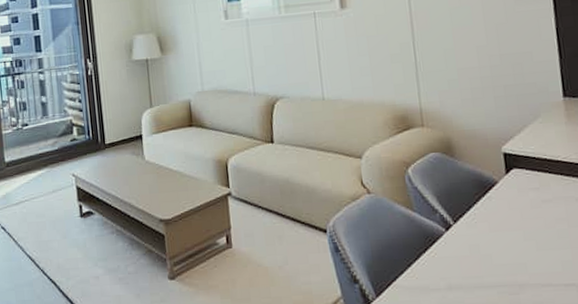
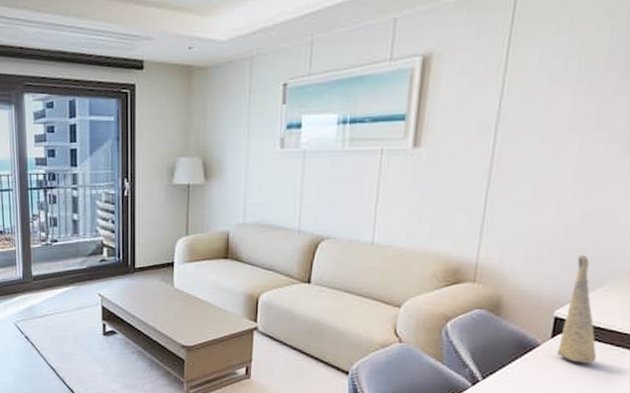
decorative vase: none [507,91,553,197] -> present [557,254,597,364]

